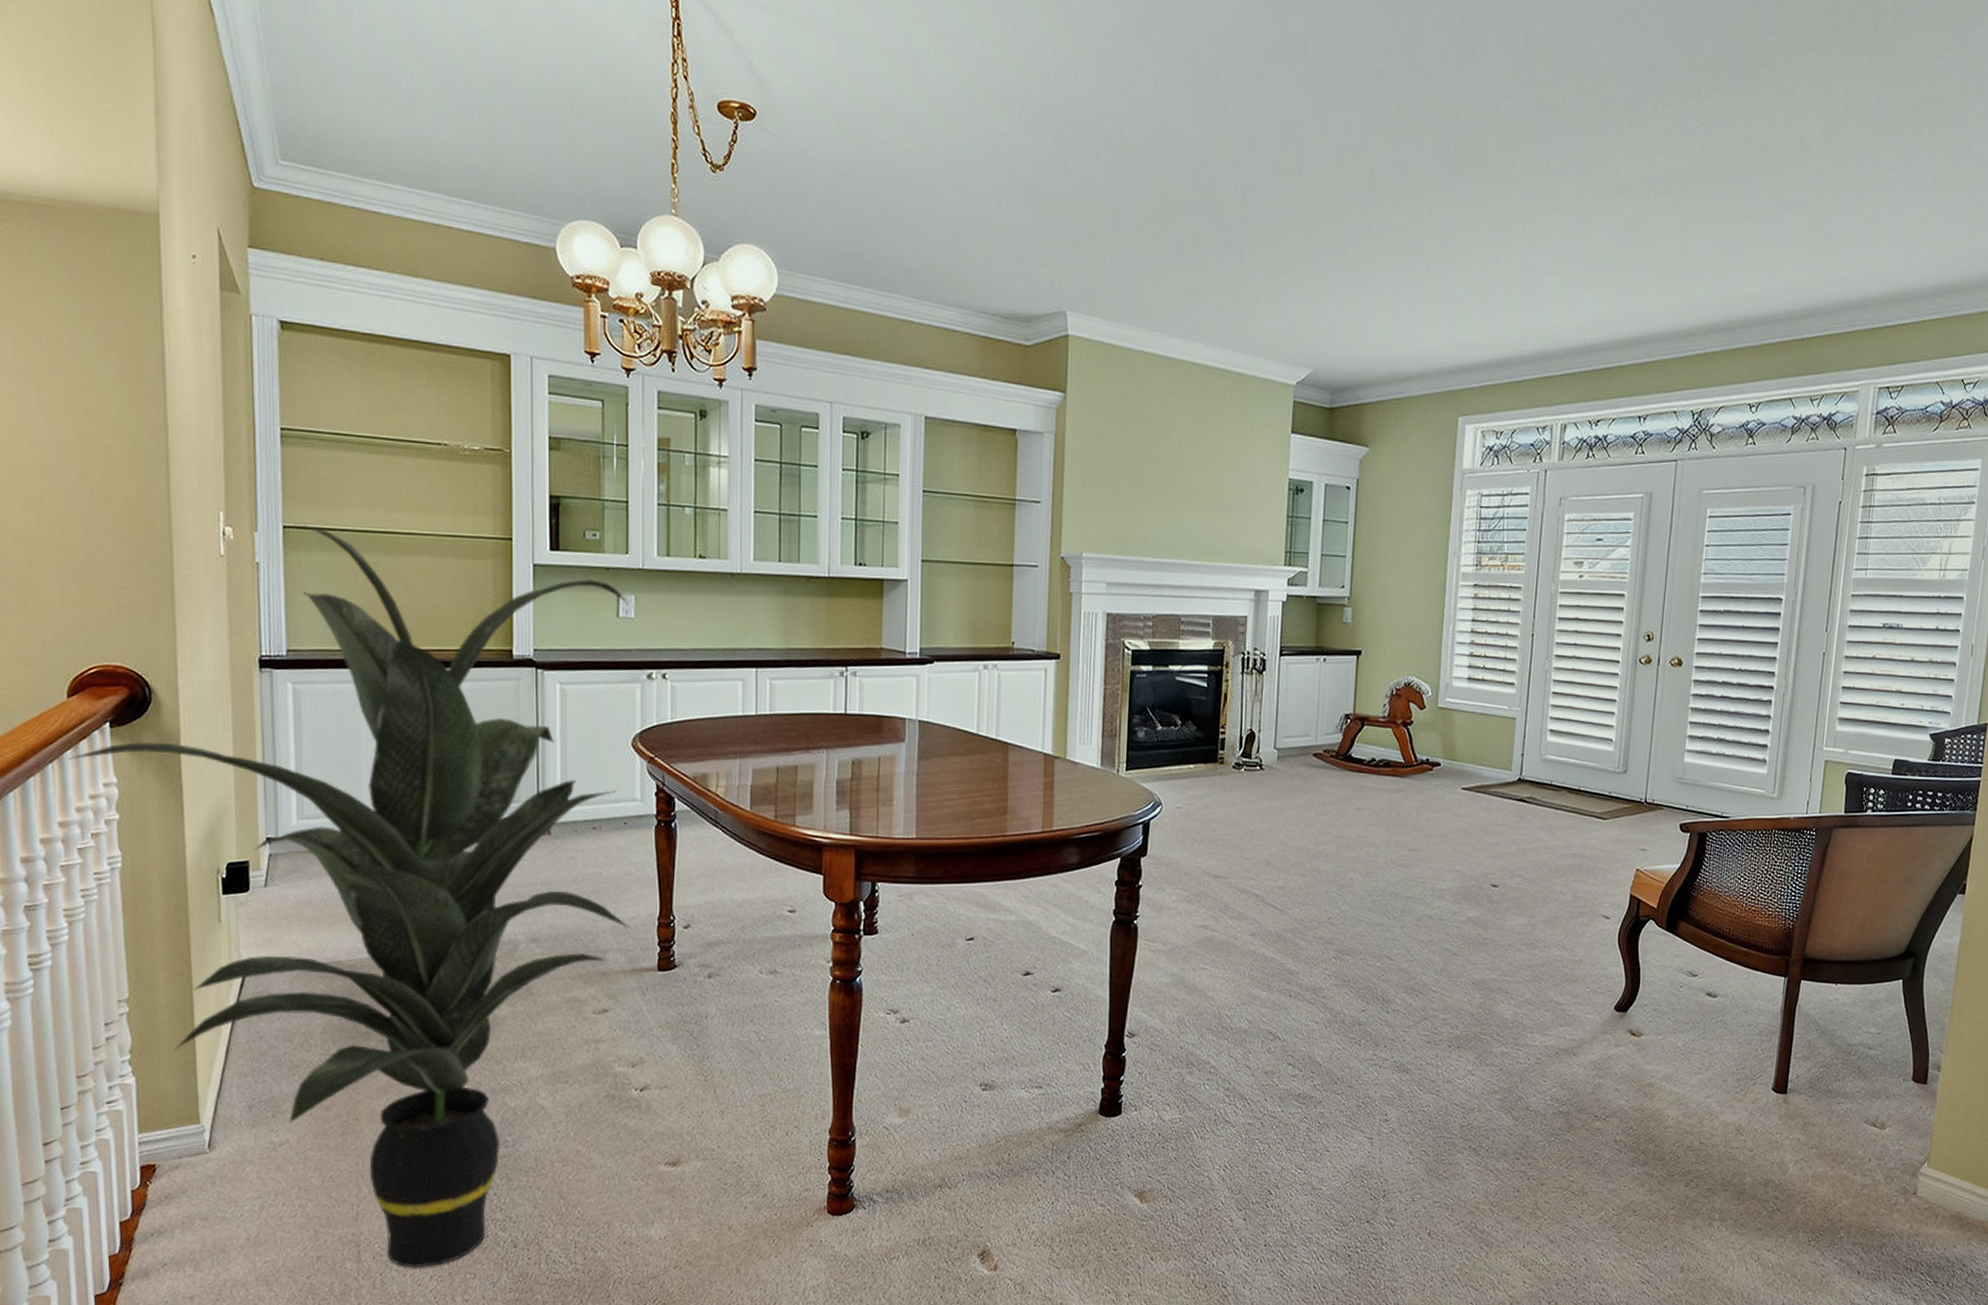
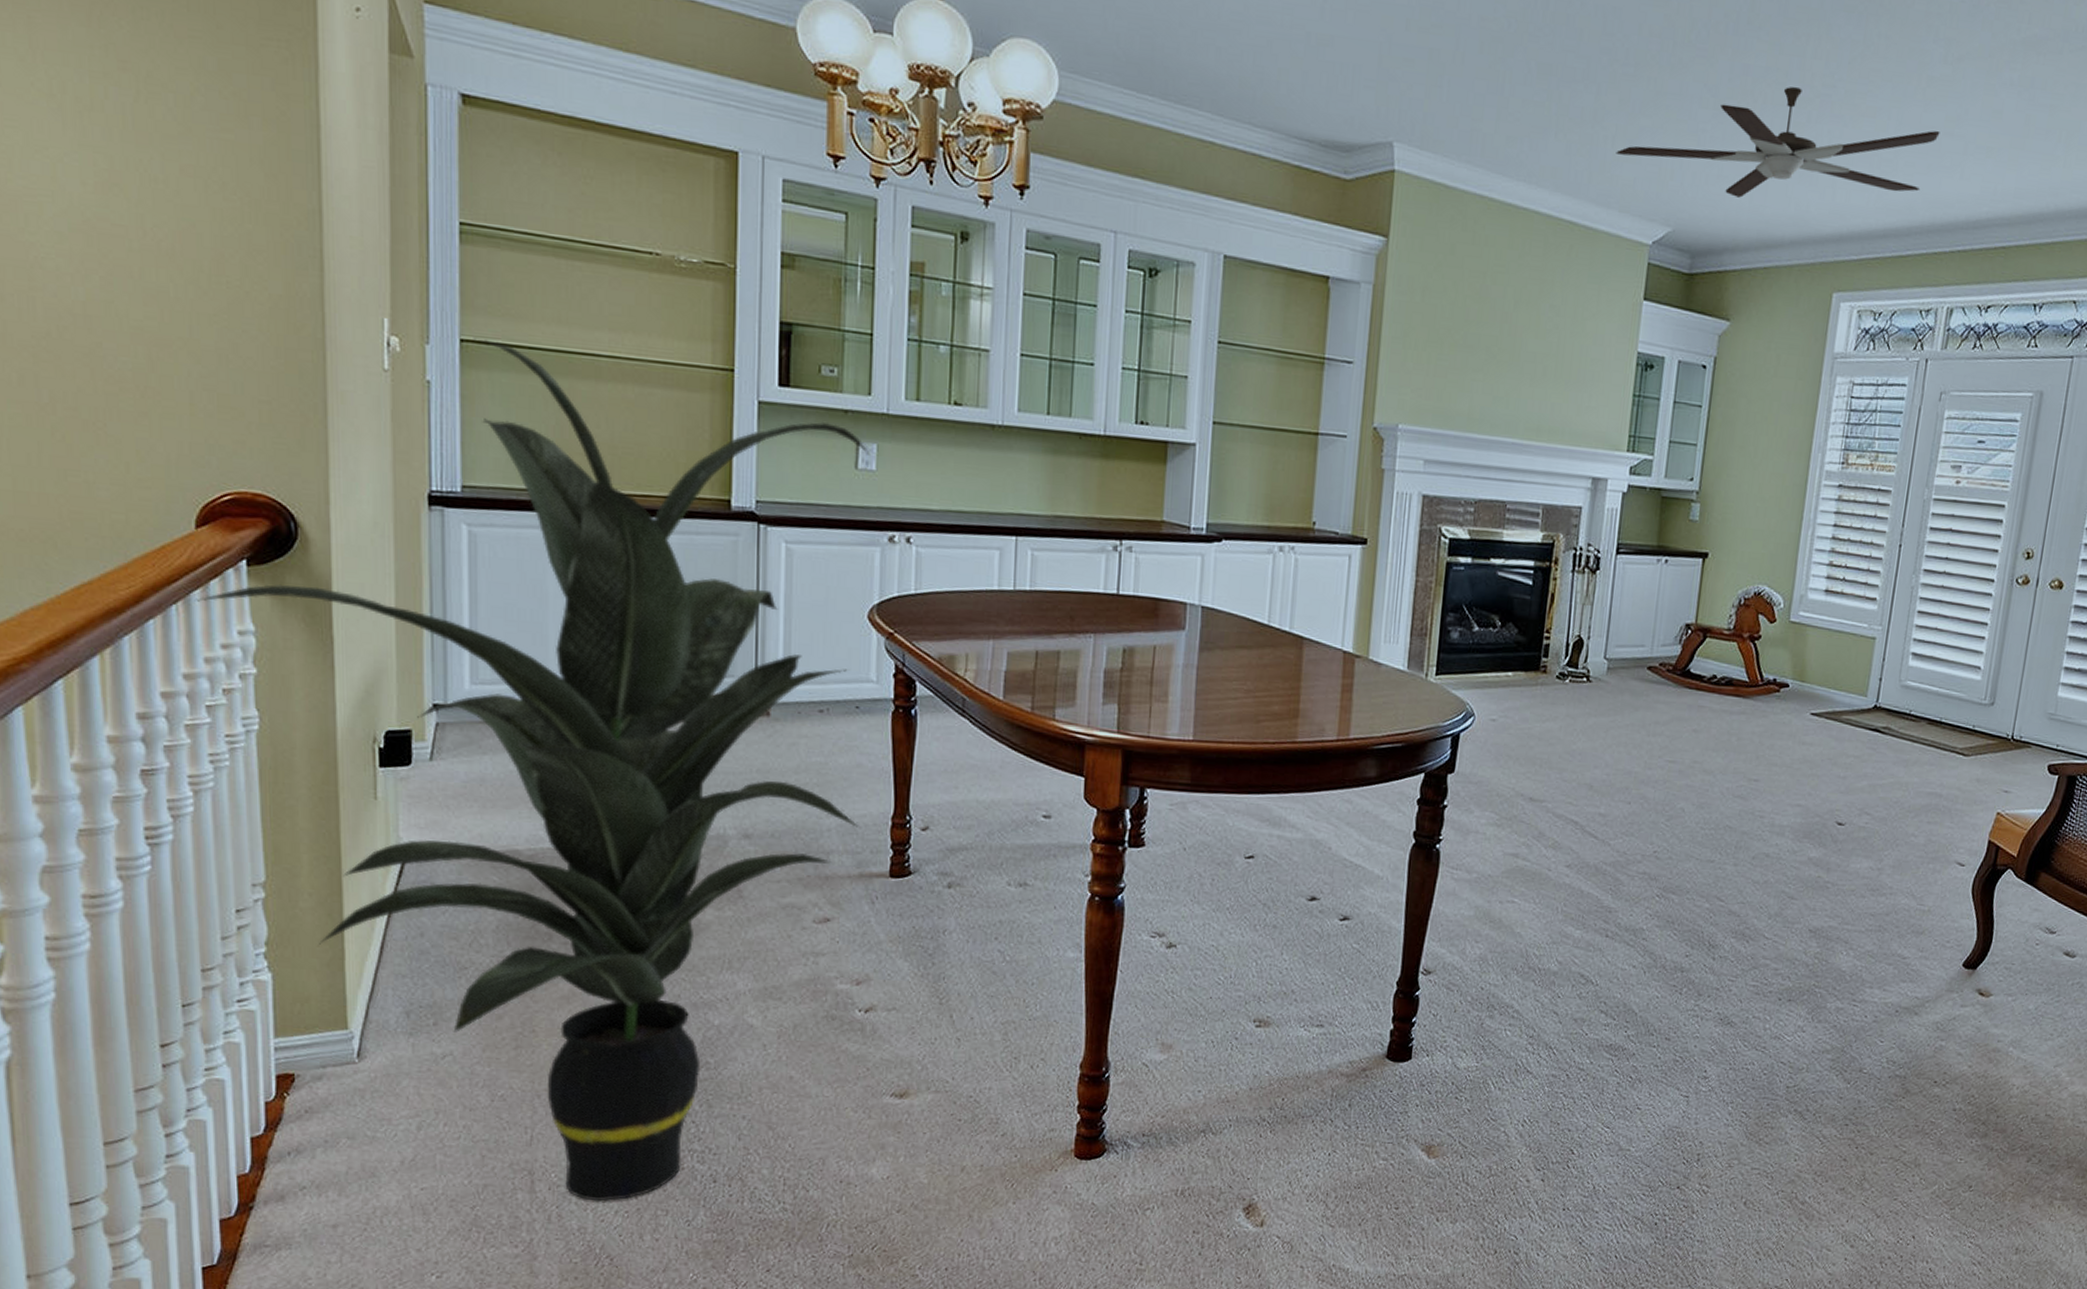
ceiling fan: none [1260,241,1545,340] -> present [1616,86,1940,198]

